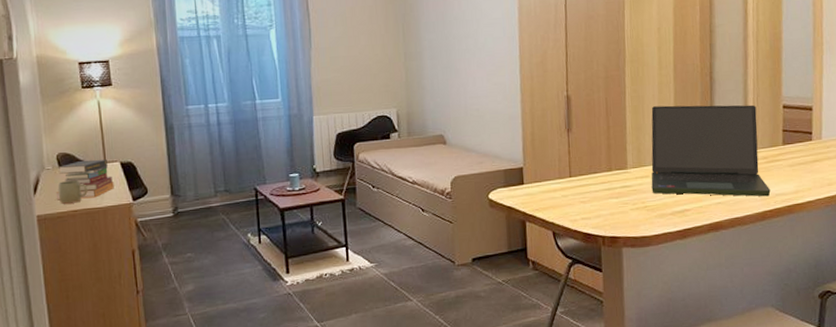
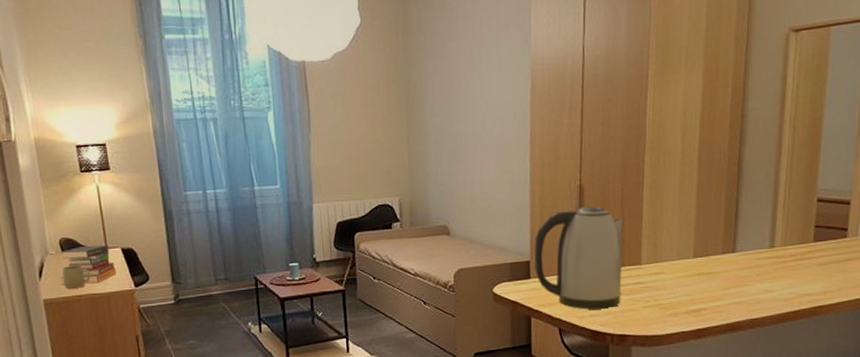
kettle: none [526,115,611,213] -> present [534,206,625,309]
laptop: present [651,104,771,197] -> none [666,197,796,297]

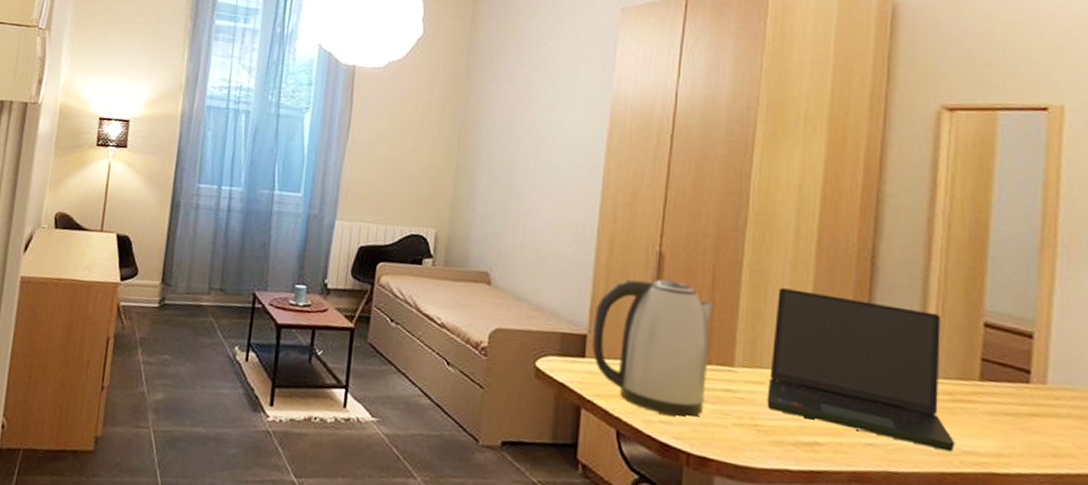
books: present [60,245,116,285] -> none [44,224,106,269]
mug: present [61,265,91,289] -> none [47,243,78,271]
laptop: none [666,197,796,297] -> present [767,288,955,452]

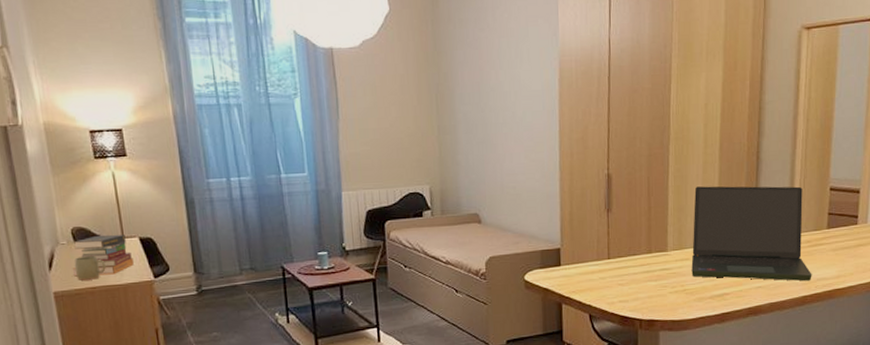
books: none [44,224,106,269] -> present [72,234,134,277]
mug: none [47,243,78,271] -> present [74,255,106,280]
kettle: present [592,278,715,417] -> none [564,194,651,296]

